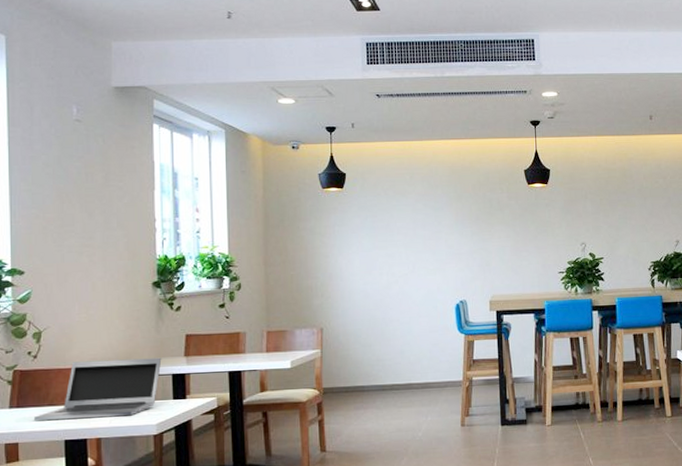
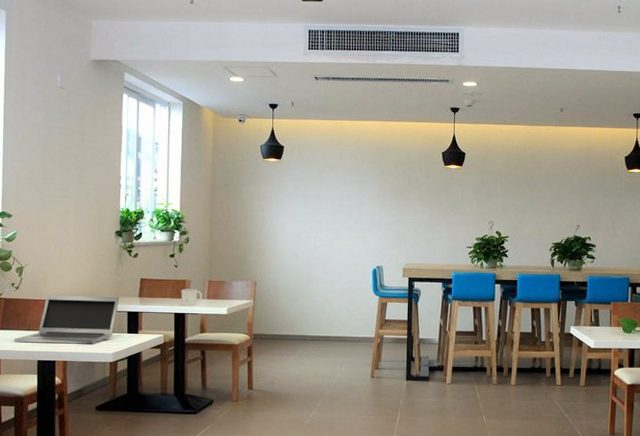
mug: none [235,342,260,363] -> present [181,289,202,307]

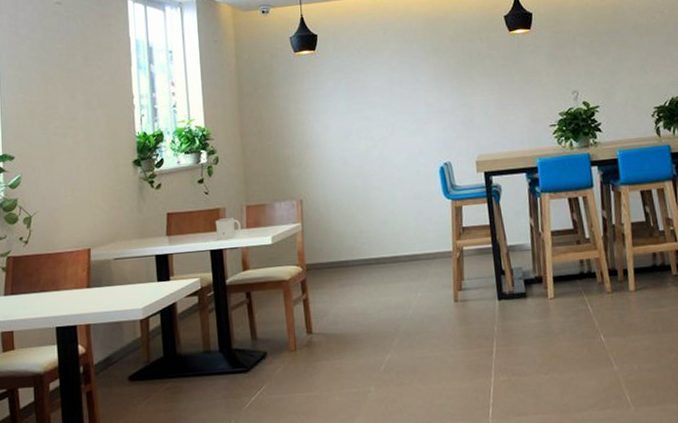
laptop: present [14,295,120,344] -> none [27,238,145,307]

